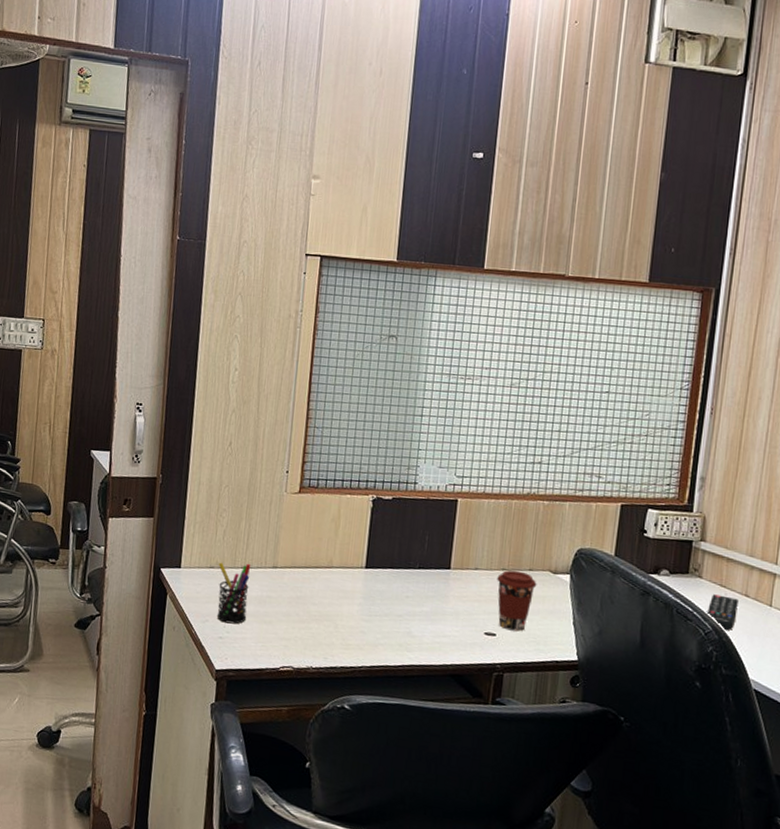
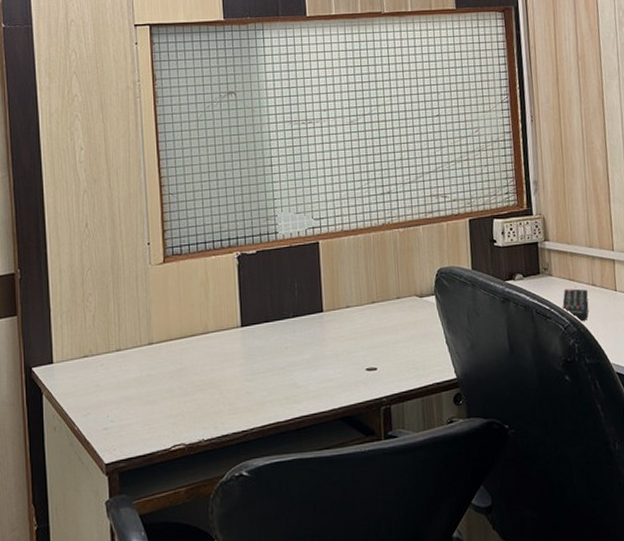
pen holder: present [216,562,251,624] -> none [92,345,130,412]
coffee cup: present [497,570,537,632] -> none [368,301,407,362]

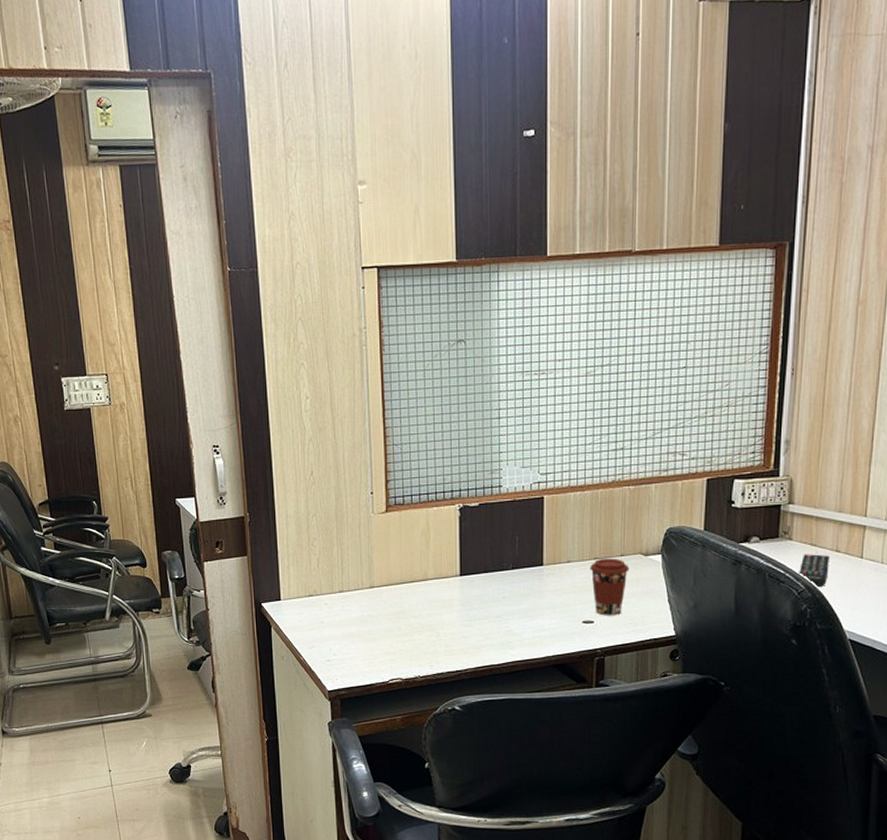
coffee cup: none [368,301,407,362] -> present [590,558,630,616]

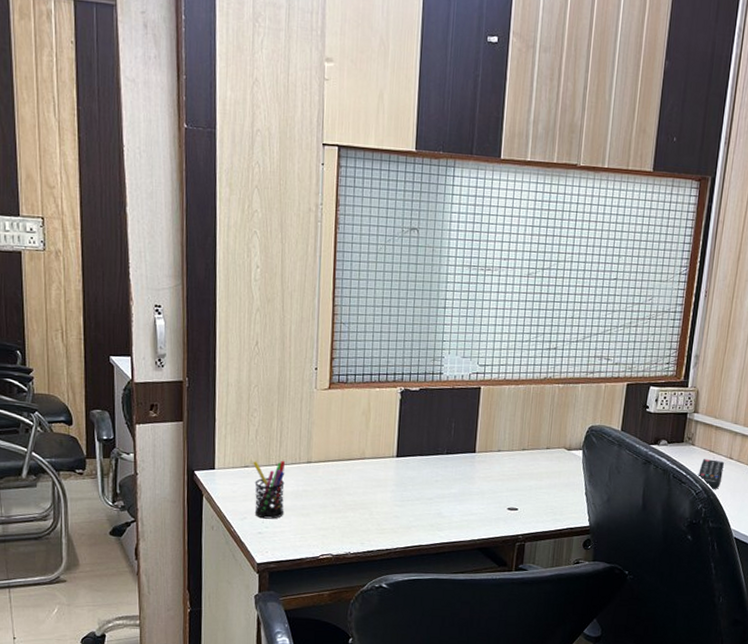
pen holder: none [317,587,351,646] -> present [253,460,286,519]
coffee cup: present [590,558,630,616] -> none [518,449,554,505]

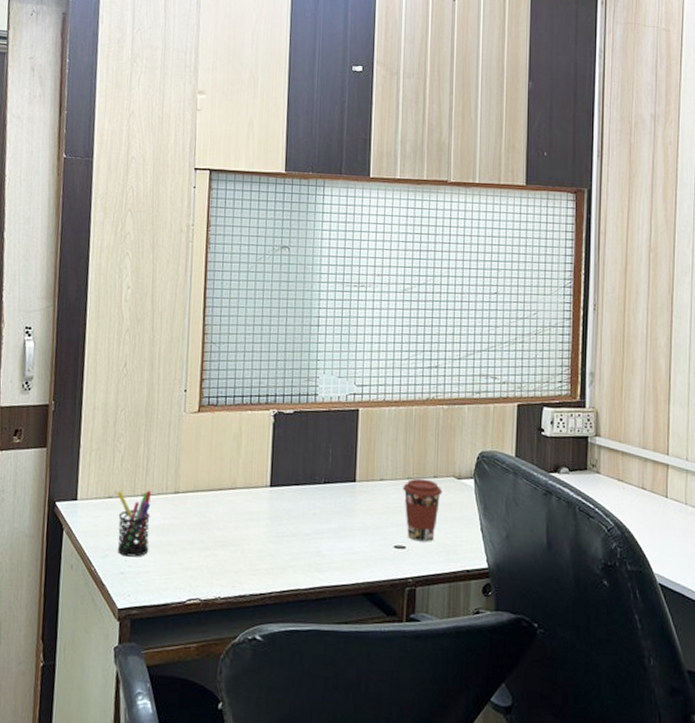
coffee cup: none [518,449,554,505] -> present [403,478,443,542]
remote control: present [697,459,724,490] -> none [607,489,636,526]

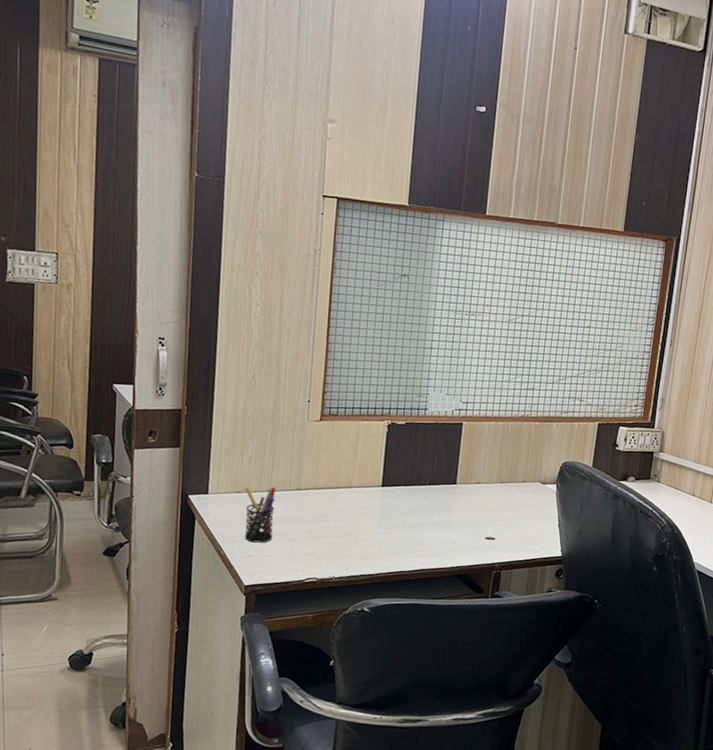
coffee cup: present [403,478,443,542] -> none [496,482,529,535]

